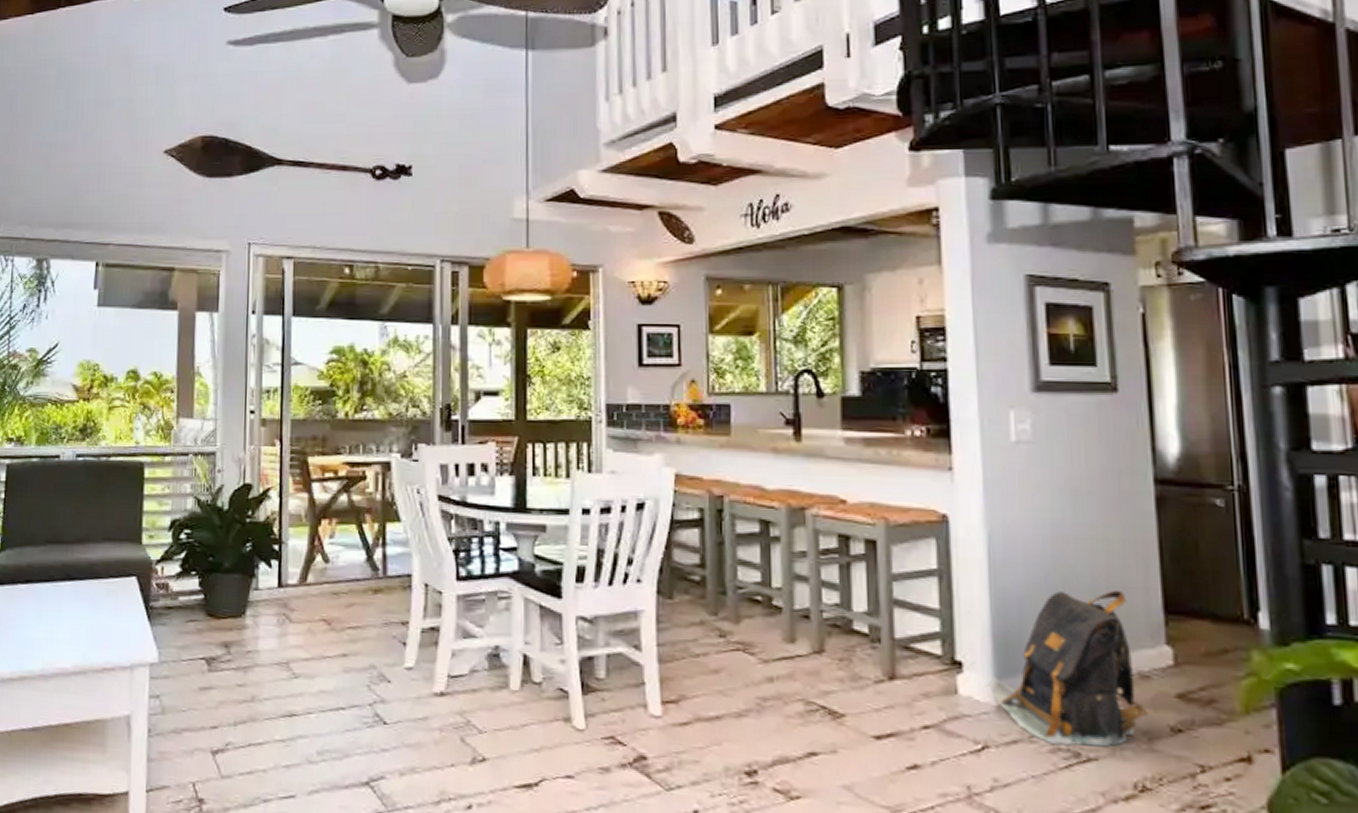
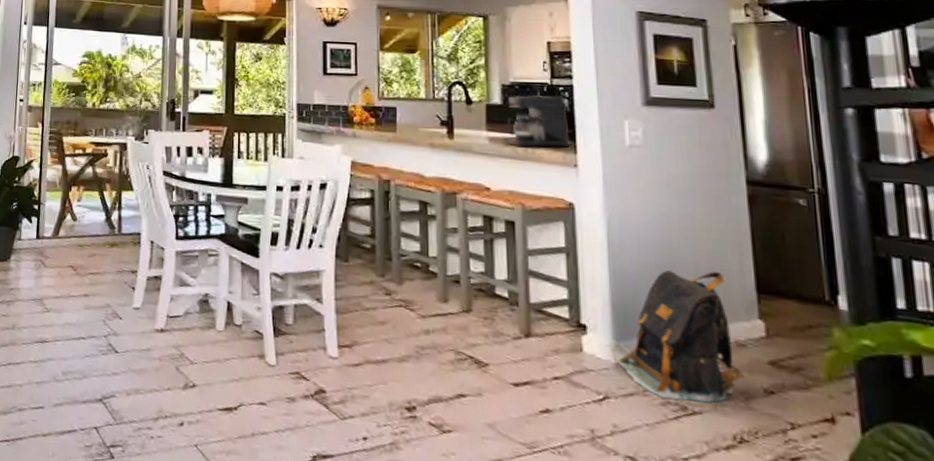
coffee maker: none [867,384,944,449] -> present [507,95,570,148]

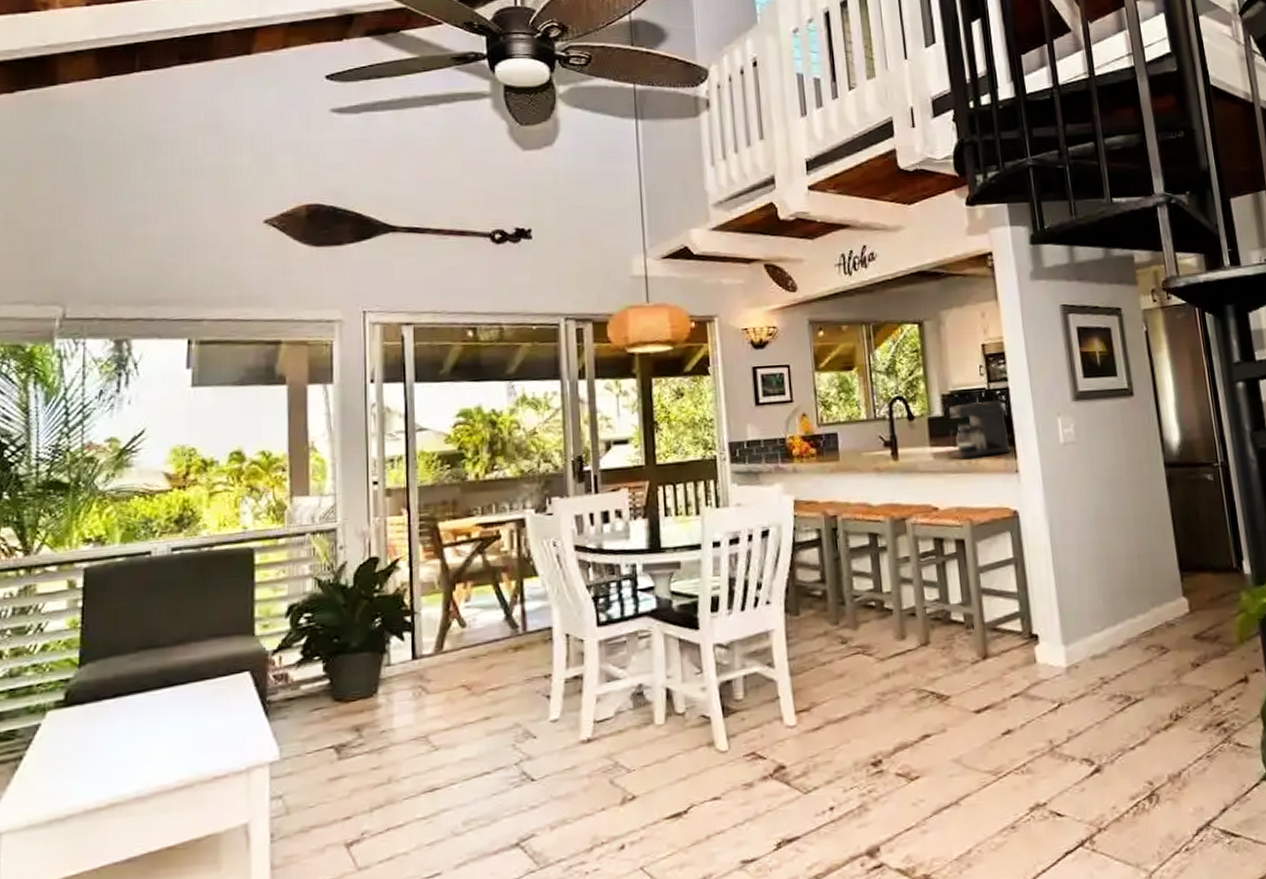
backpack: present [606,270,746,403] -> none [1057,558,1176,694]

